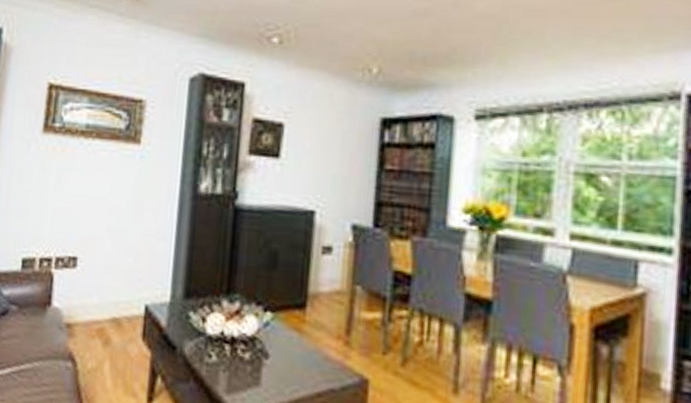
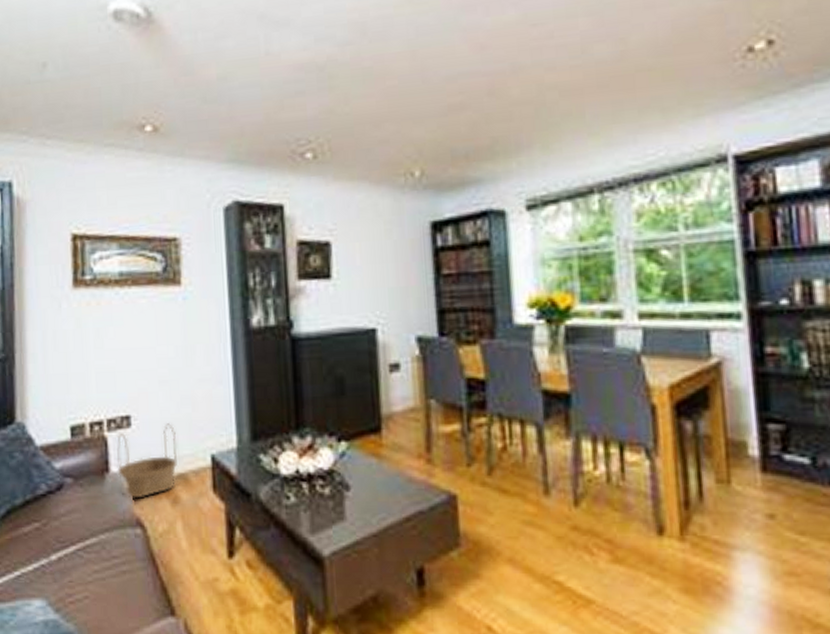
basket: none [58,269,117,335] -> present [117,423,178,499]

